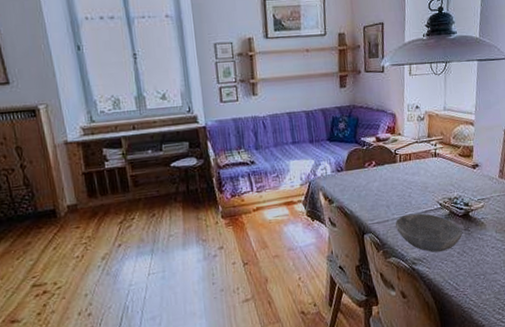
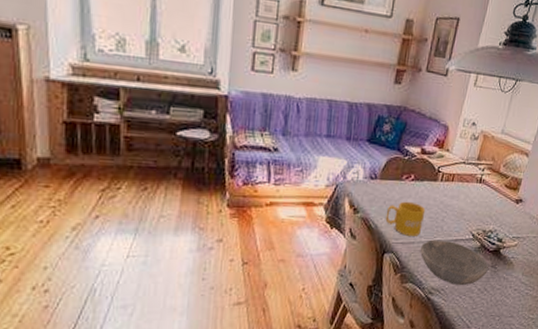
mug: none [357,184,393,216] -> present [385,201,426,236]

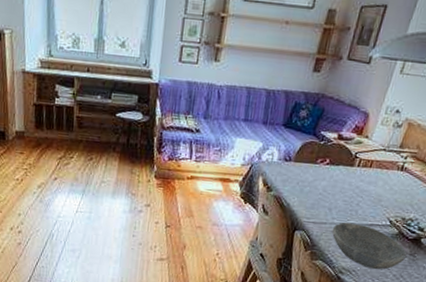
mug: present [385,201,426,236] -> none [298,183,340,218]

